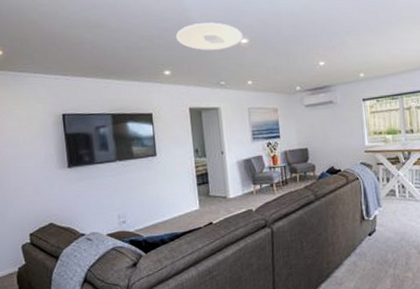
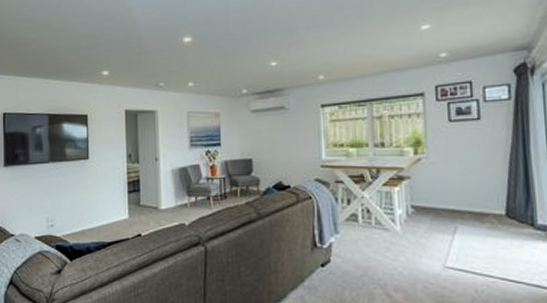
ceiling light: present [175,22,243,51] -> none [116,20,186,50]

